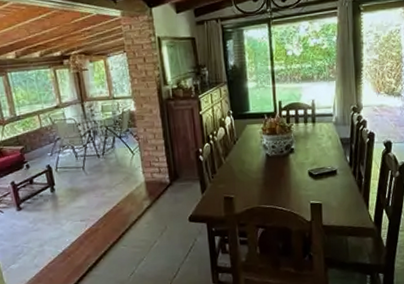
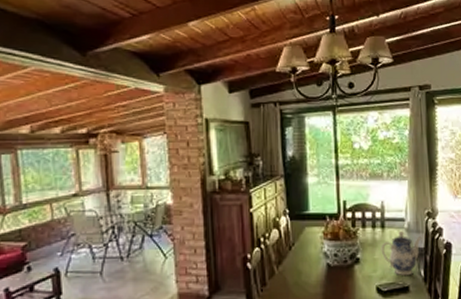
teapot: none [312,125,348,161] -> present [381,231,422,275]

